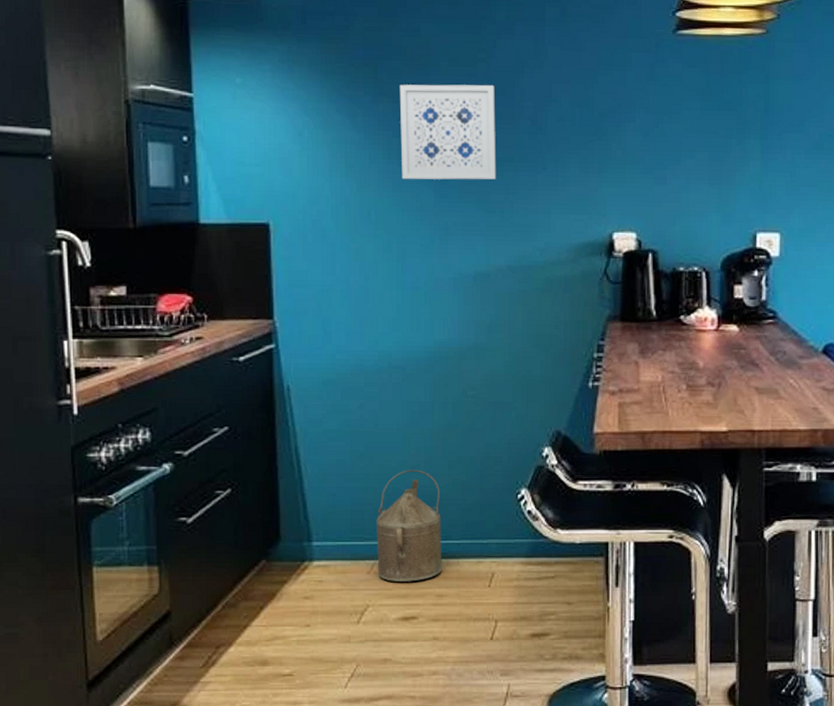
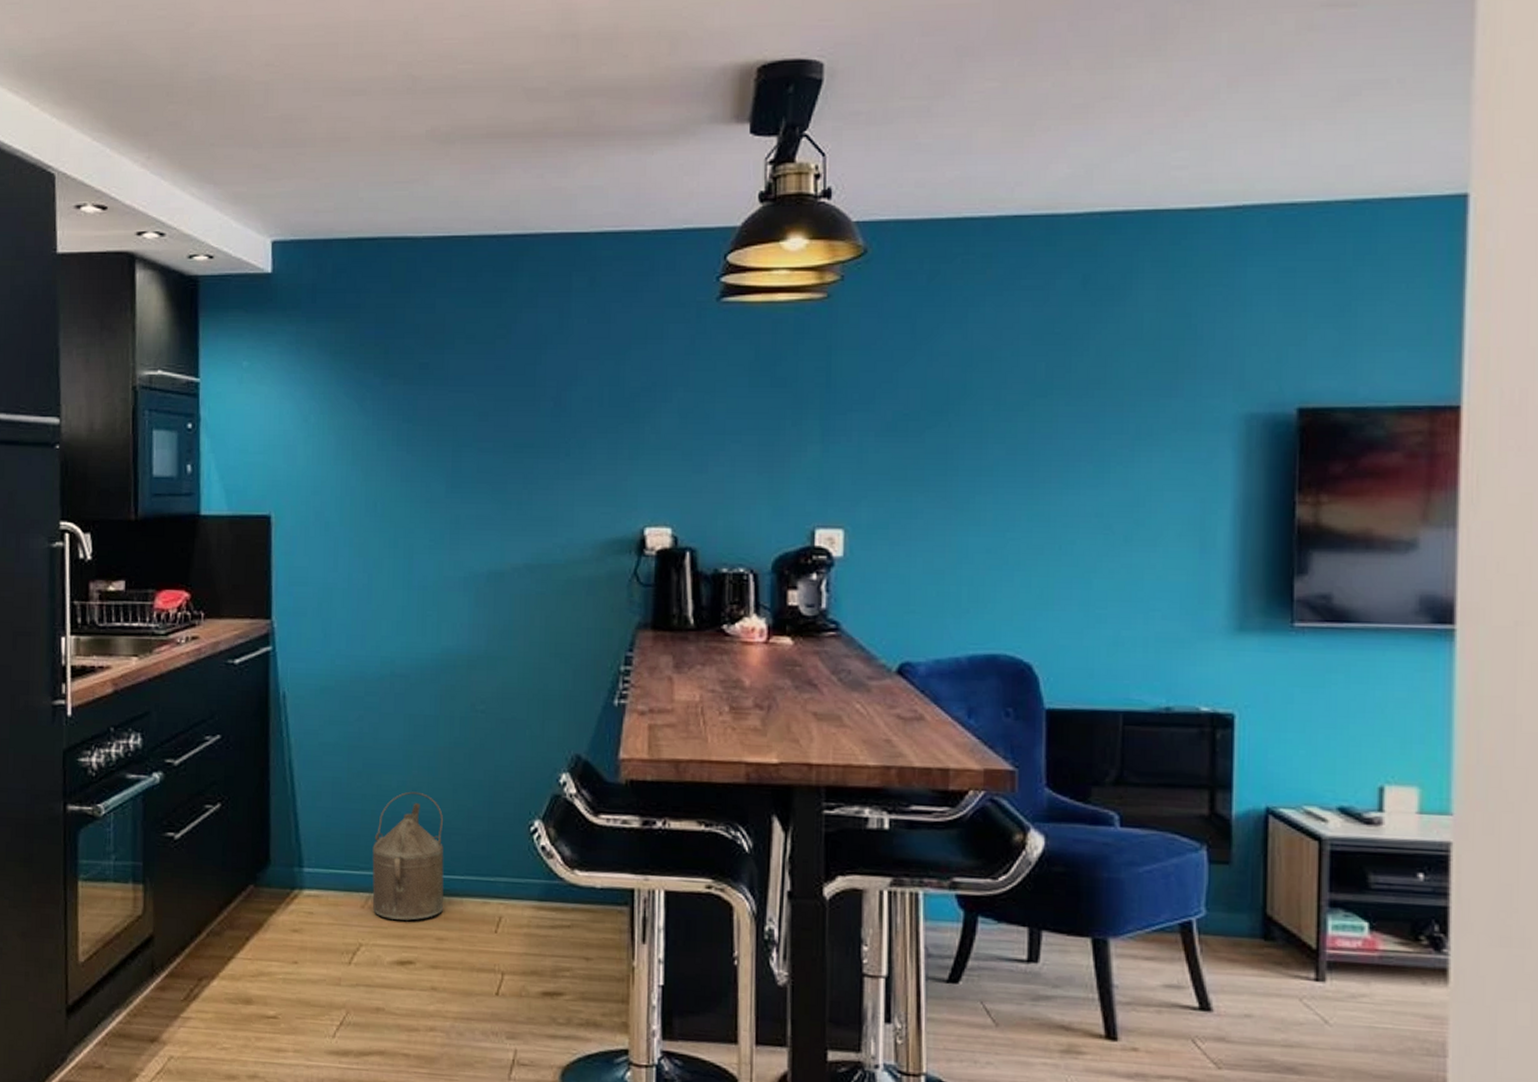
wall art: present [399,84,497,180] -> none [411,363,515,468]

